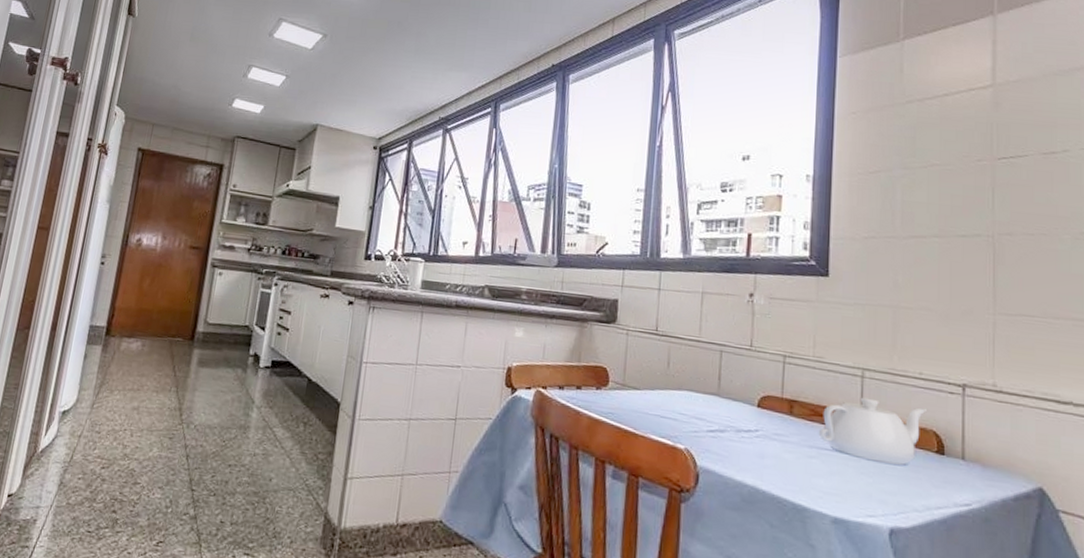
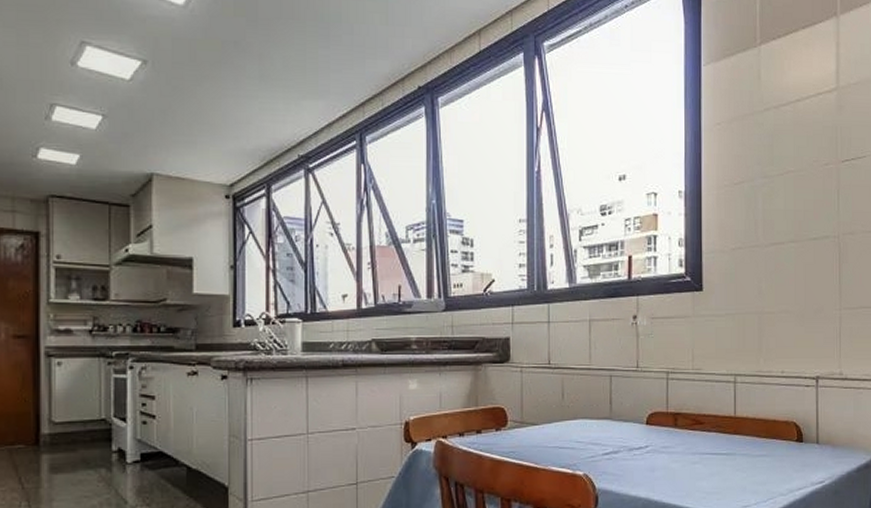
teapot: present [818,397,928,467] -> none [699,401,789,459]

